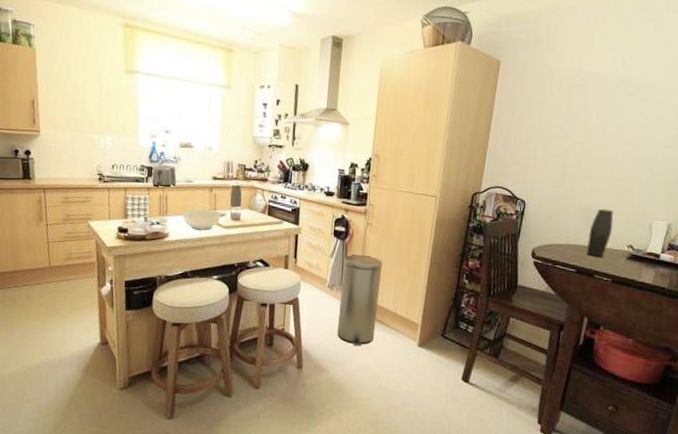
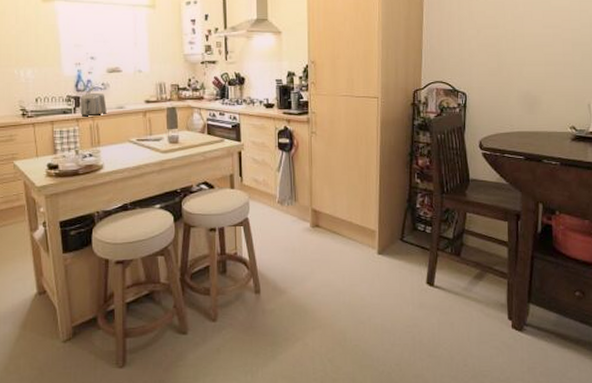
bowl: present [182,209,222,230] -> none [116,135,158,158]
pedal bin: present [337,255,383,347] -> none [292,165,332,262]
vase: present [587,208,614,258] -> none [531,93,554,142]

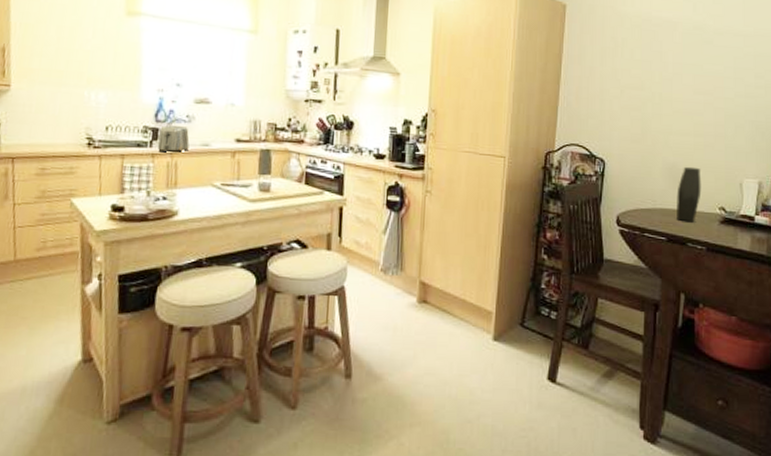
vase: none [531,93,554,142] -> present [677,166,702,223]

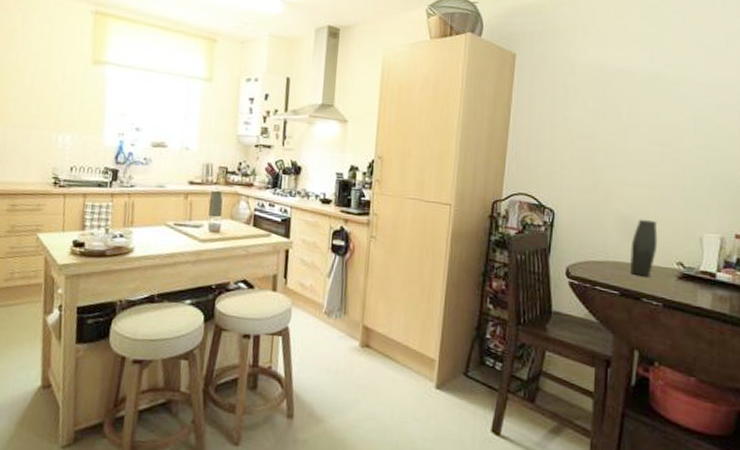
toaster: present [158,125,190,153] -> none [117,167,146,194]

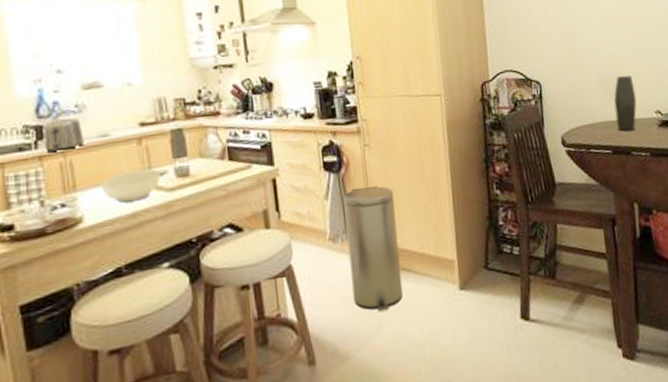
toaster: none [117,167,146,194] -> present [45,118,84,153]
bowl: none [151,219,198,245] -> present [100,169,161,203]
pedal bin: none [336,274,390,390] -> present [343,185,403,312]

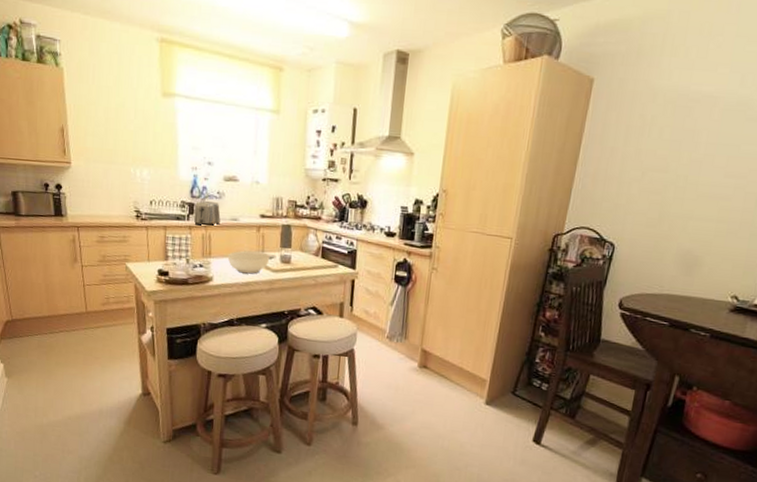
pedal bin: present [343,185,403,312] -> none [396,303,449,404]
vase: present [613,75,637,132] -> none [683,253,719,310]

